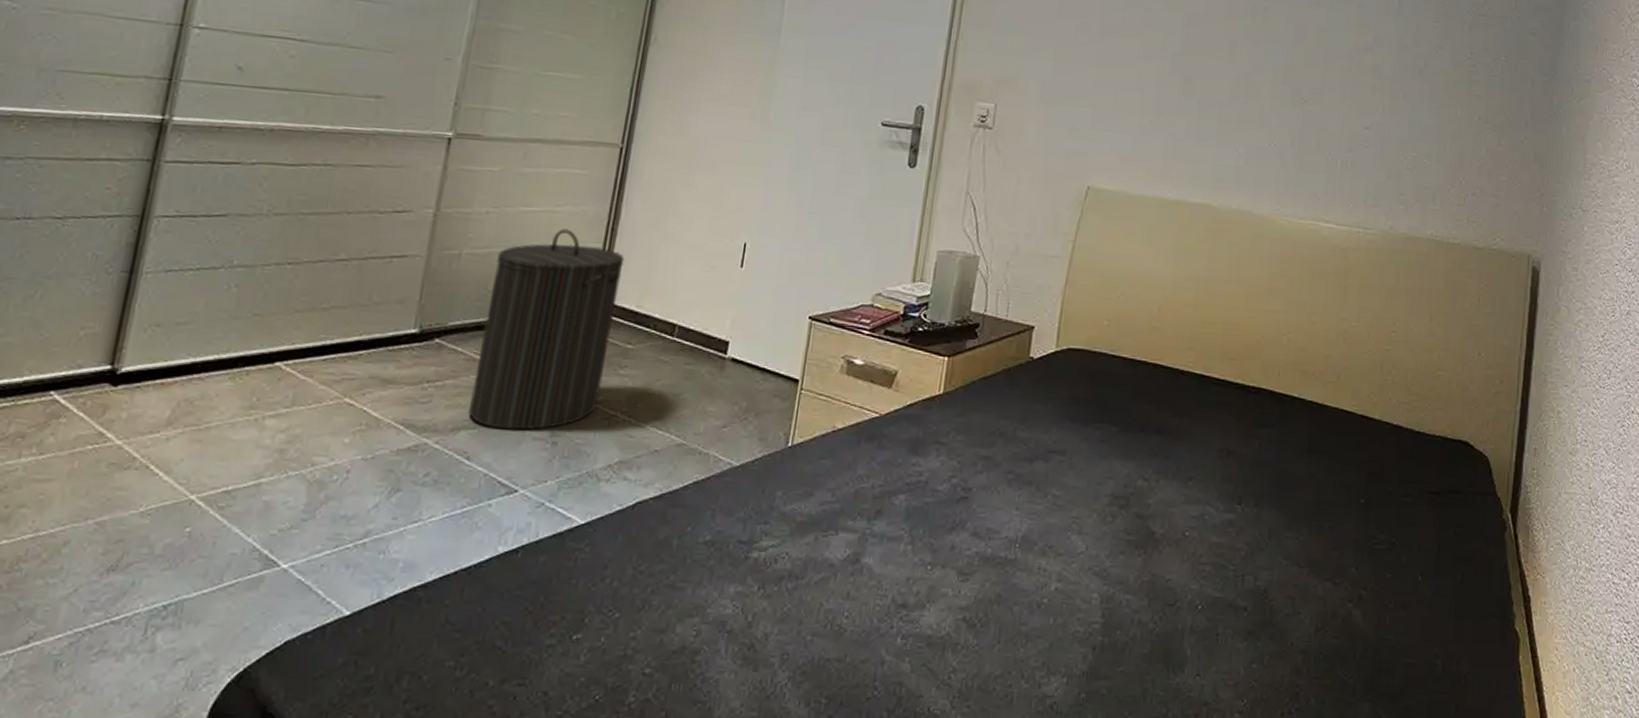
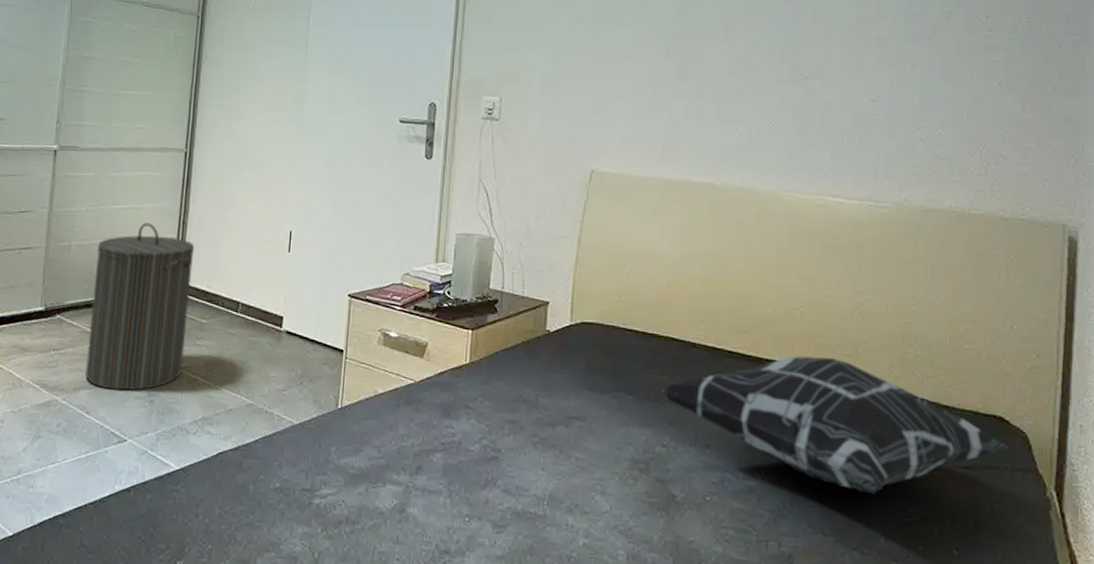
decorative pillow: none [1146,383,1472,523] -> present [661,355,1009,494]

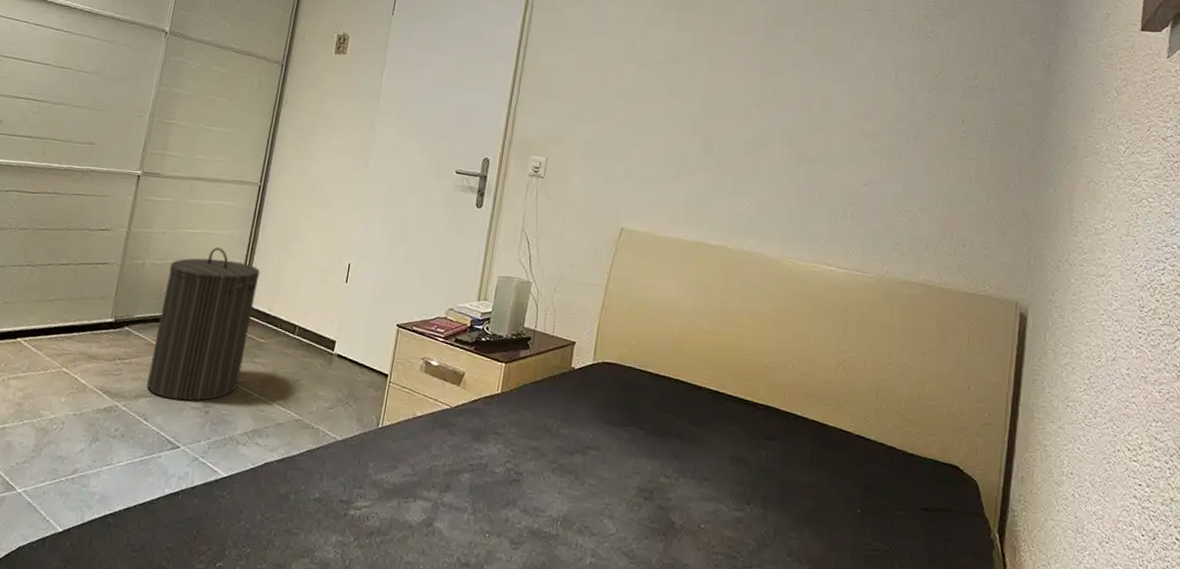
decorative pillow: present [661,355,1009,494] -> none [668,402,962,529]

